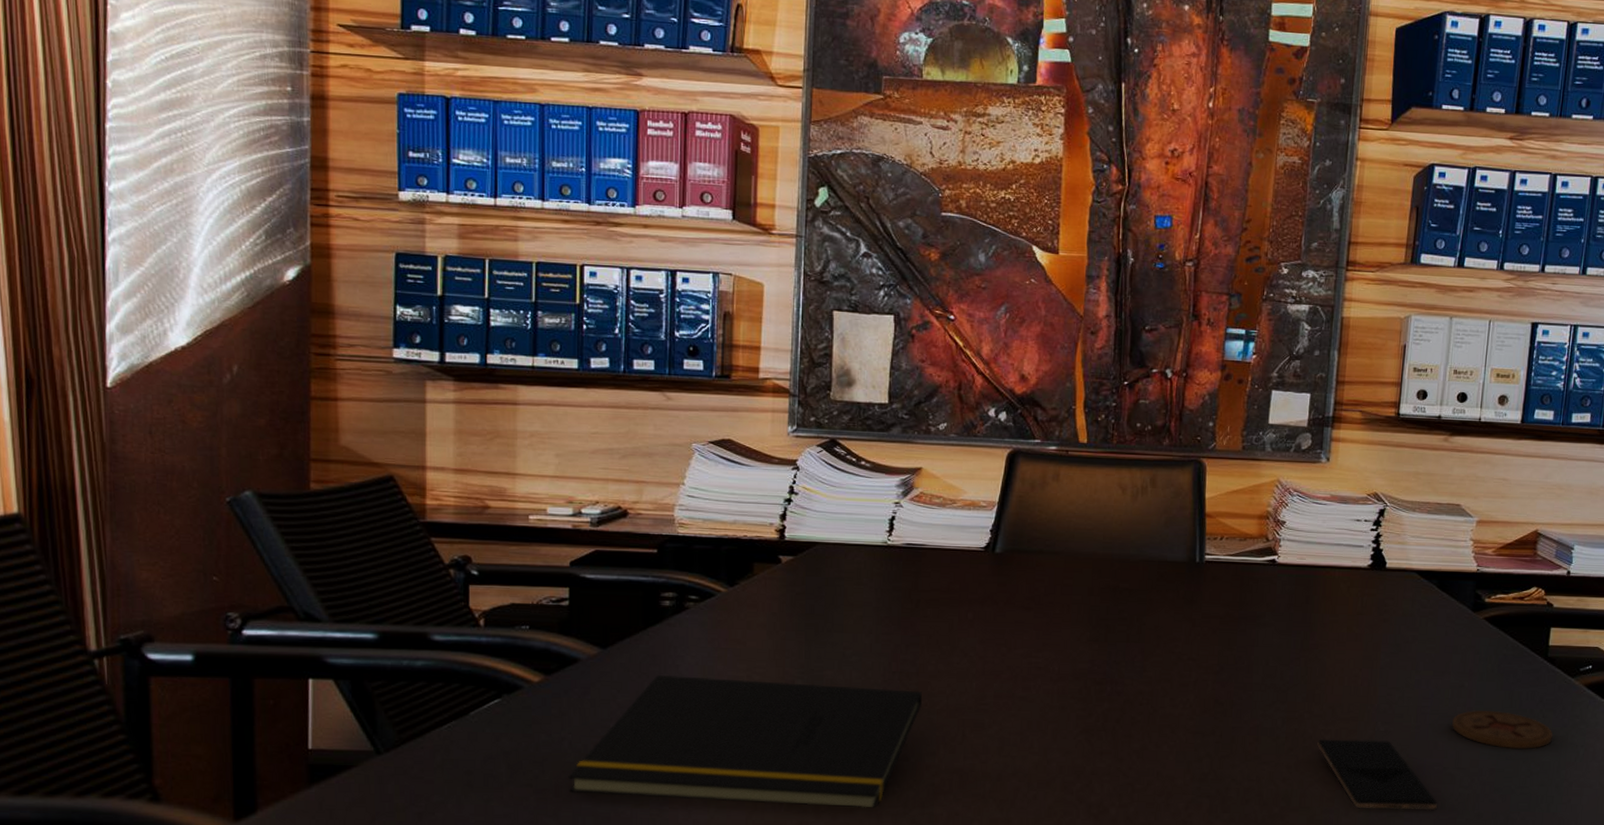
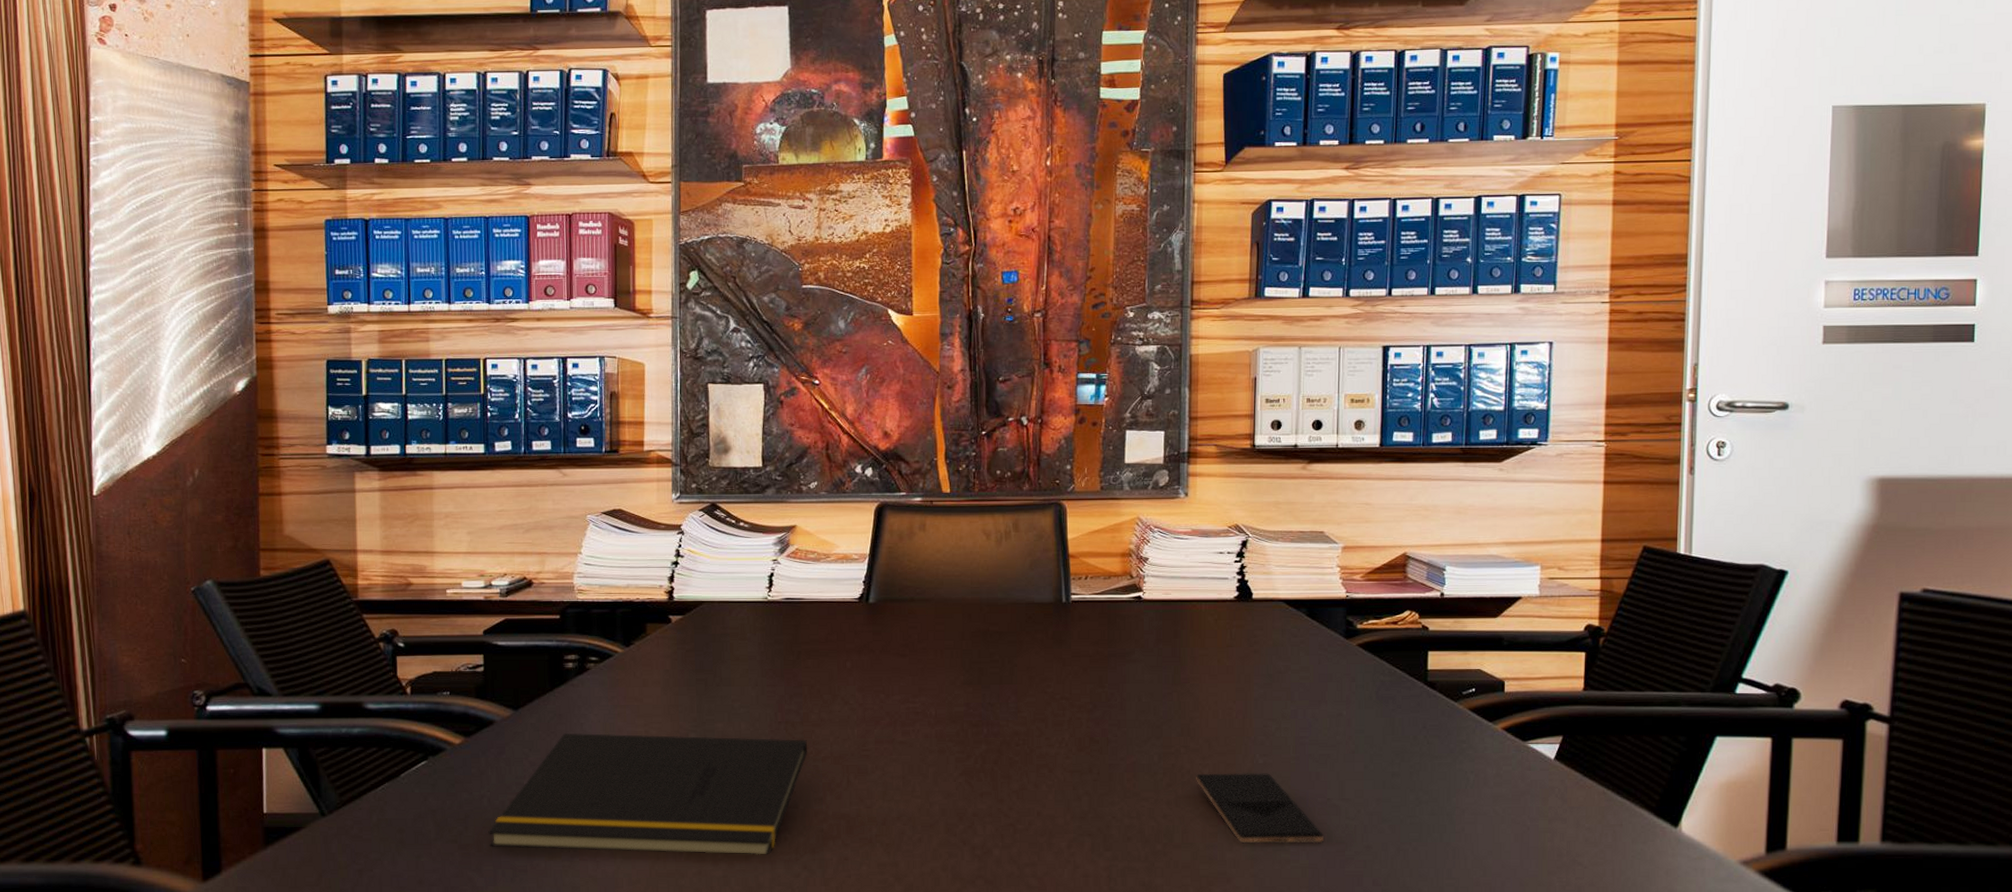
coaster: present [1451,709,1553,750] -> none [1332,738,1440,778]

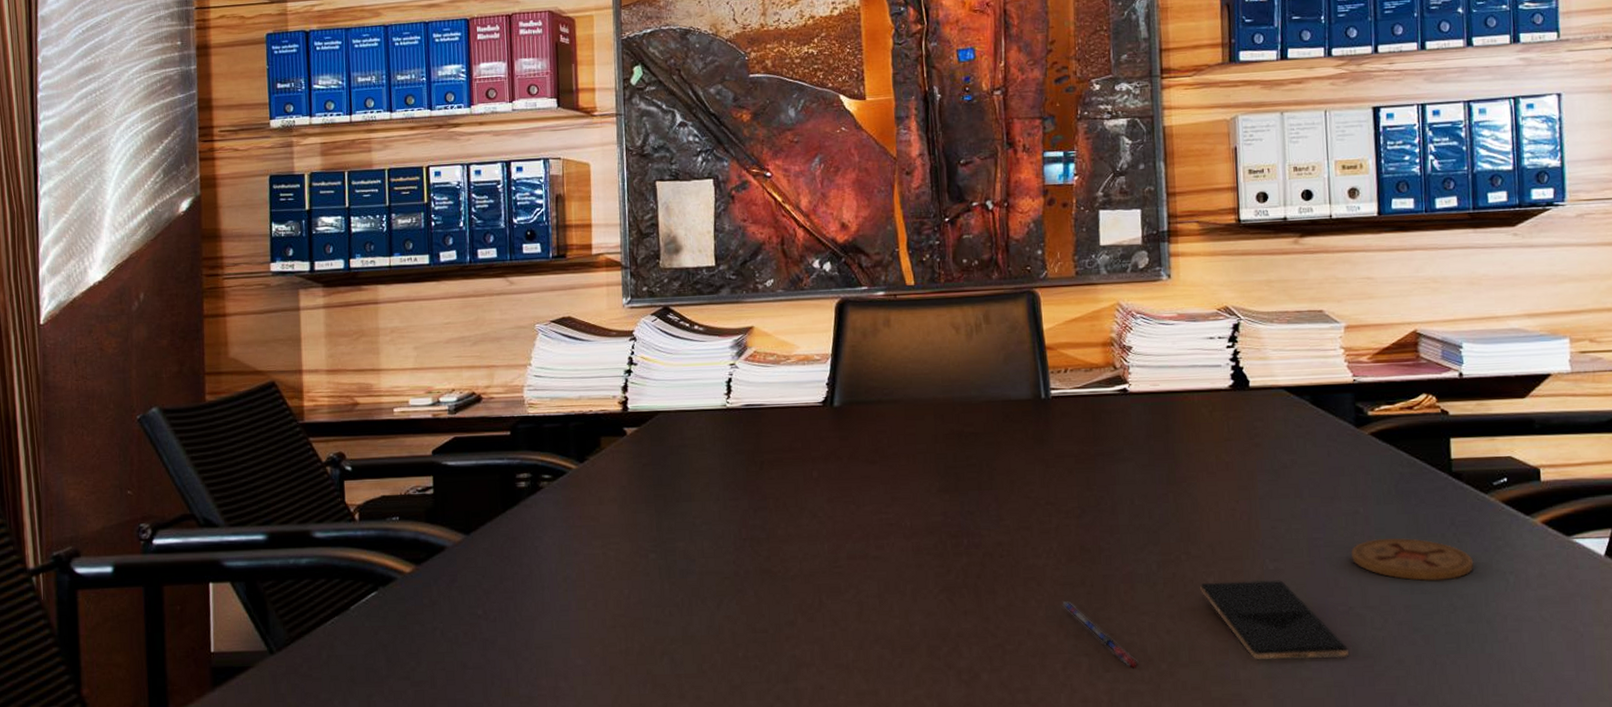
notepad: present [488,732,808,855] -> none [442,556,776,686]
pen: none [1069,786,1136,847] -> present [1061,600,1139,667]
coaster: none [1332,738,1440,778] -> present [1351,538,1474,582]

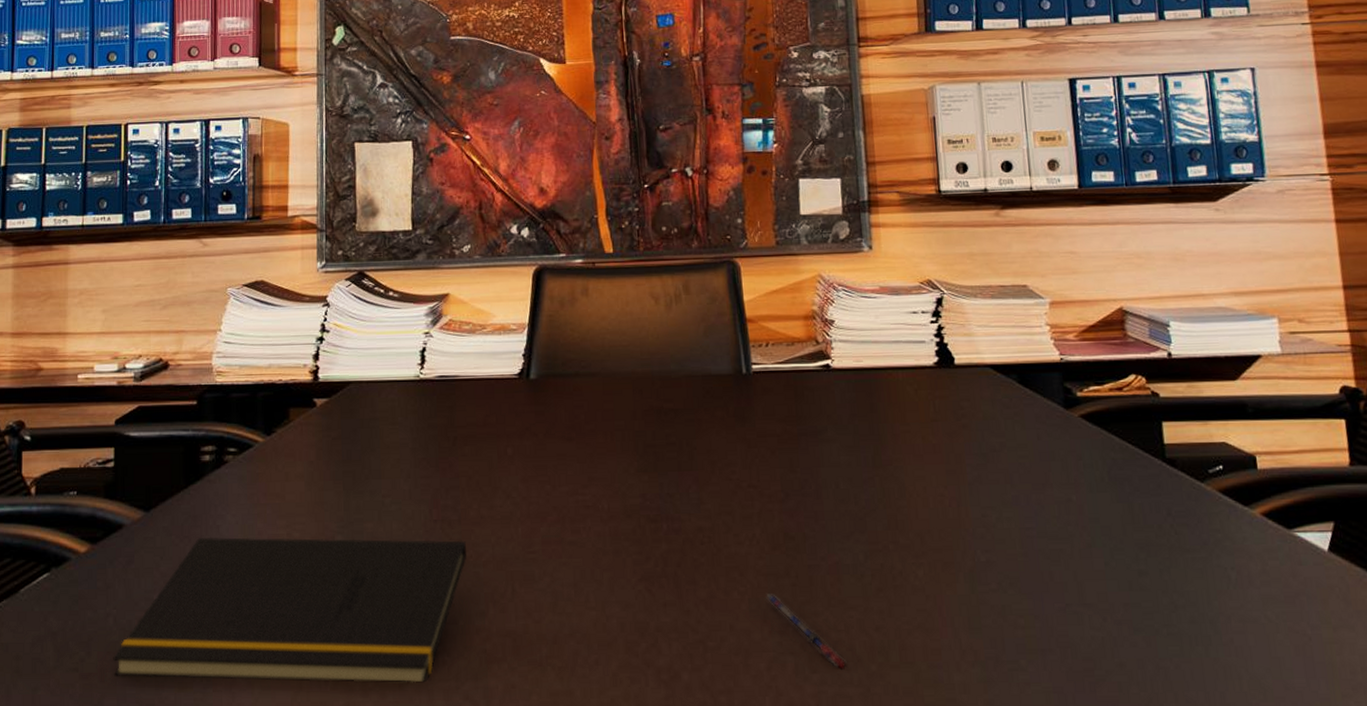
notepad: none [442,556,776,686] -> present [113,536,468,683]
smartphone: present [1200,580,1349,660] -> none [909,573,1067,662]
coaster: present [1351,538,1474,582] -> none [1065,528,1194,577]

